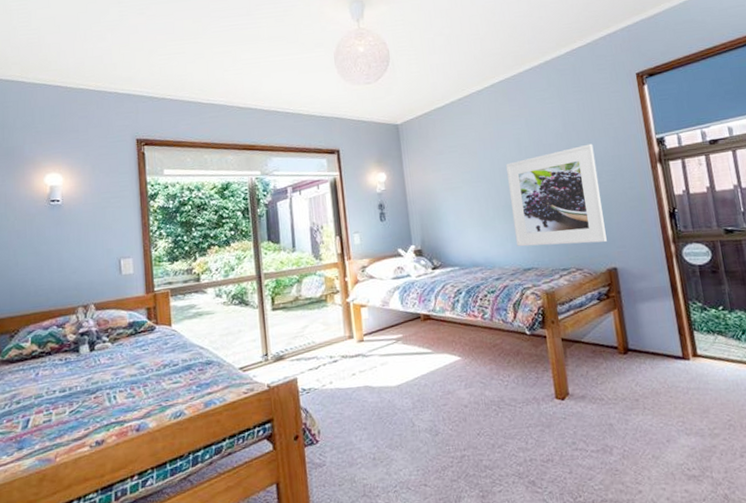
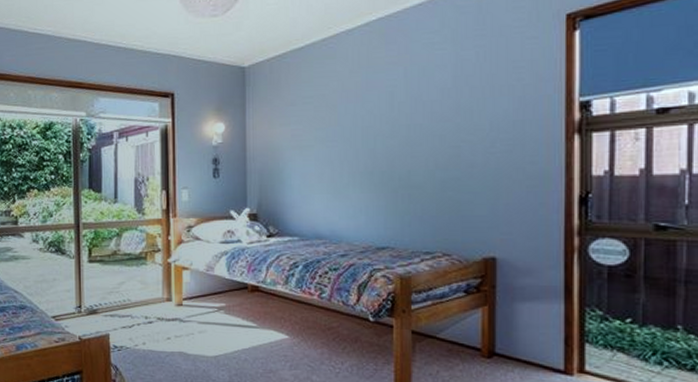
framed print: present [506,143,607,247] -> none [371,103,490,227]

